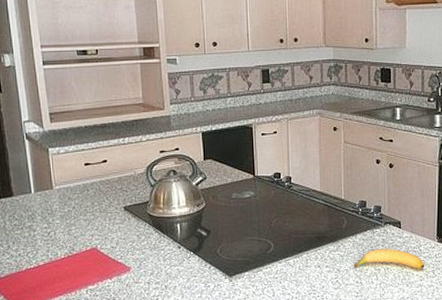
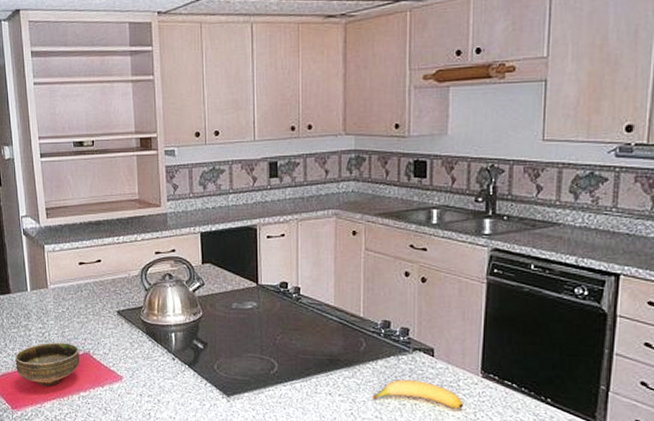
bowl: none [19,240,88,284] -> present [15,342,80,387]

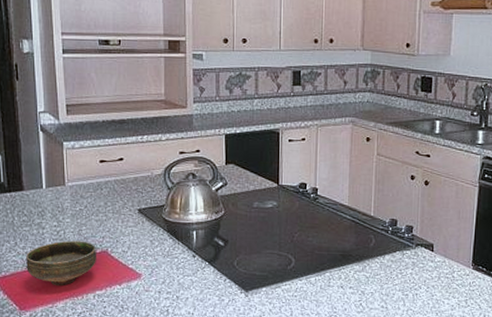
banana: present [372,379,463,409] -> none [379,272,457,298]

